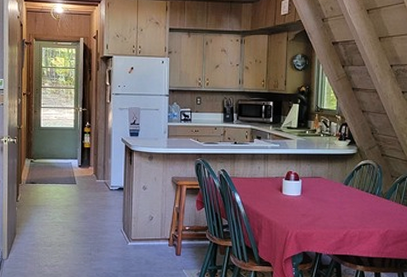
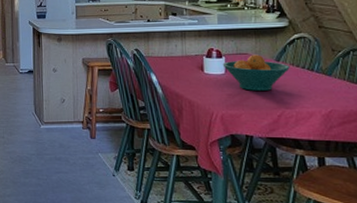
fruit bowl: none [299,178,356,212] -> present [222,54,290,91]

